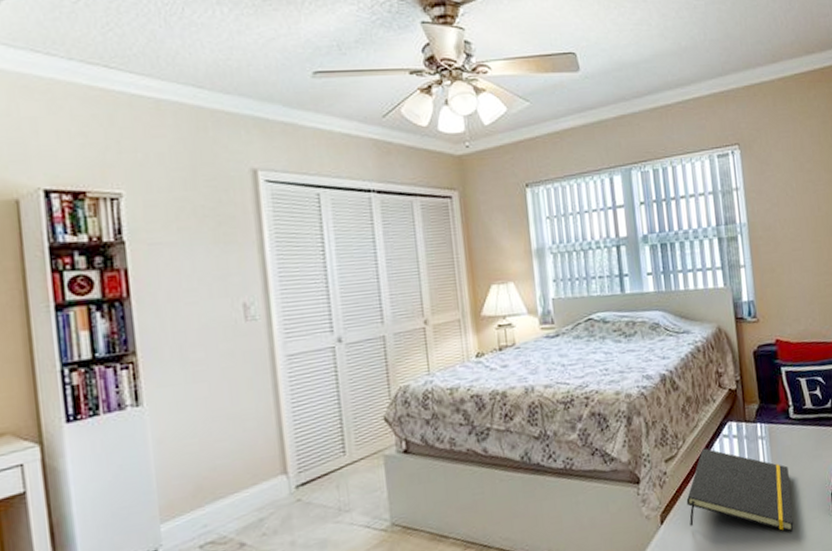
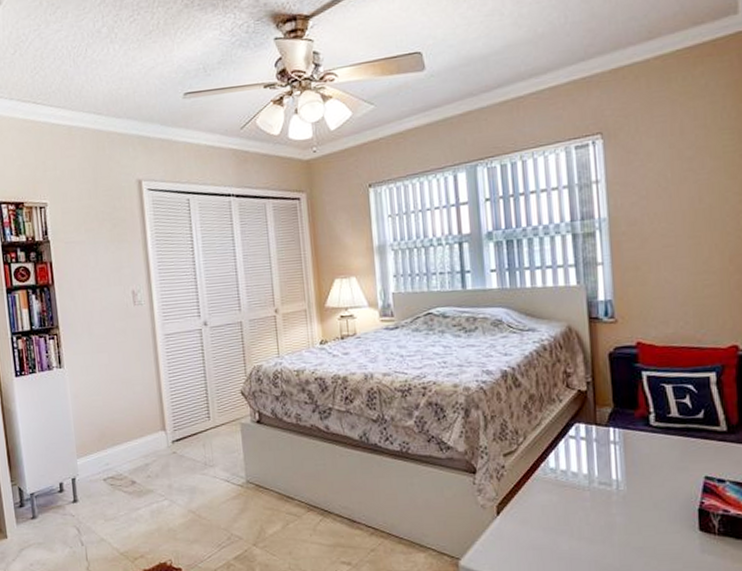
notepad: present [686,448,794,532] -> none [525,447,649,542]

